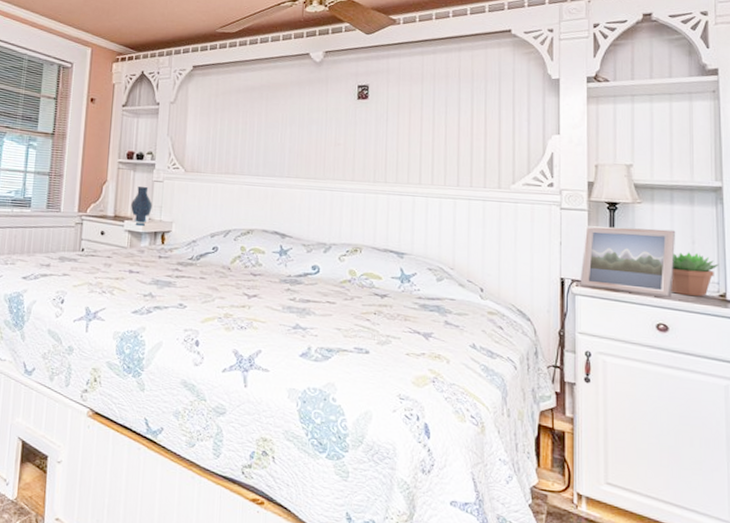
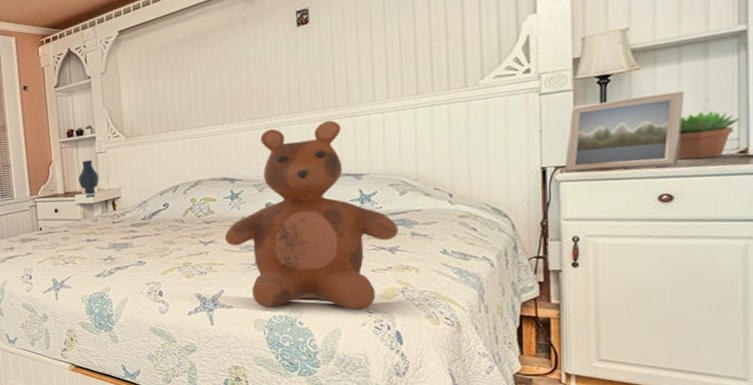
teddy bear: none [268,191,433,395] -> present [224,120,399,311]

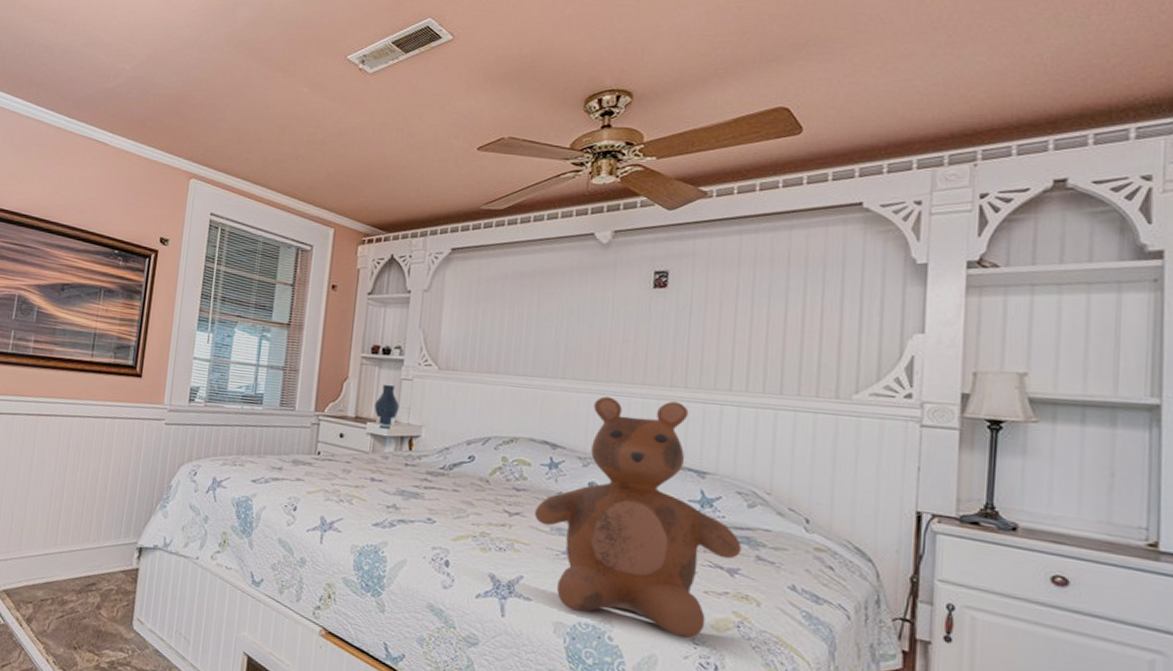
picture frame: present [564,91,685,173] -> none [943,448,1087,545]
succulent plant: present [676,110,740,160] -> none [1074,487,1150,545]

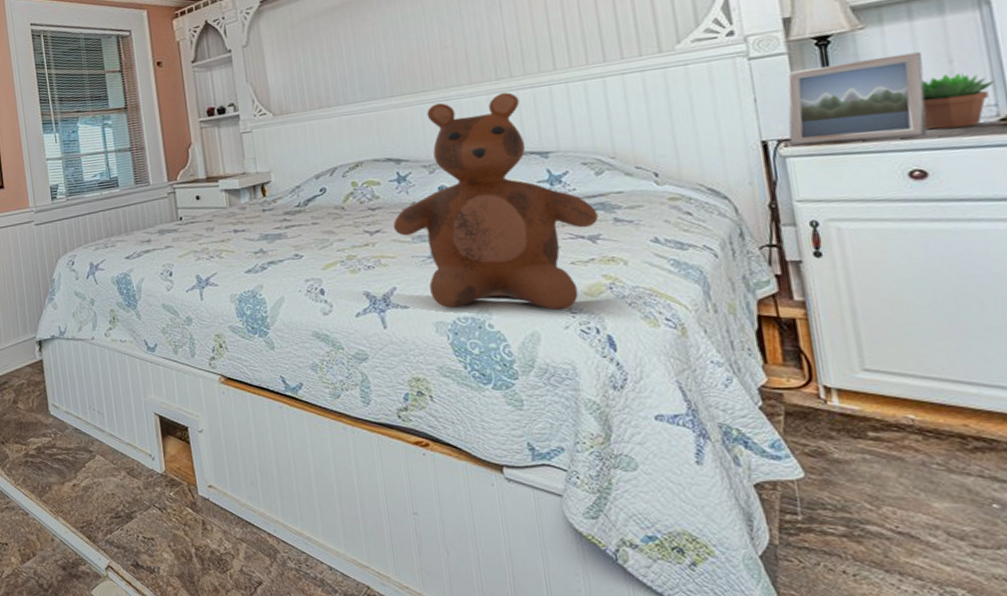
vase: present [374,385,400,430] -> none [222,141,246,184]
picture frame: none [943,448,1087,545] -> present [786,52,927,147]
succulent plant: none [1074,487,1150,545] -> present [920,73,995,130]

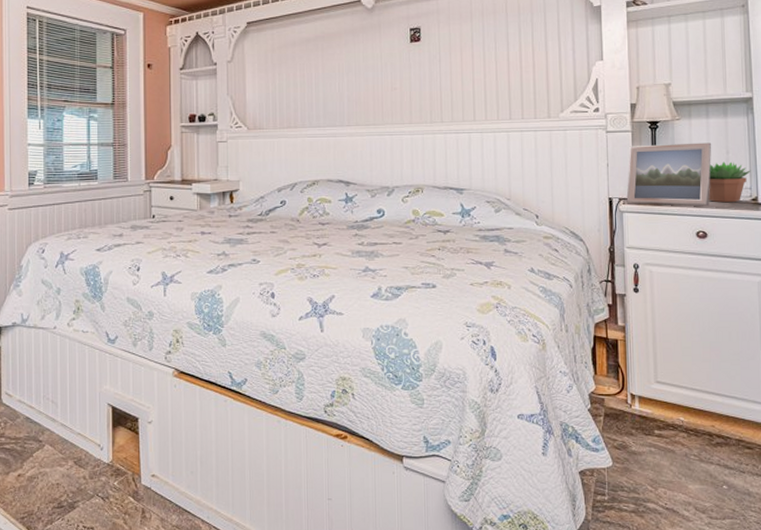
teddy bear: present [393,92,598,311] -> none [337,135,494,324]

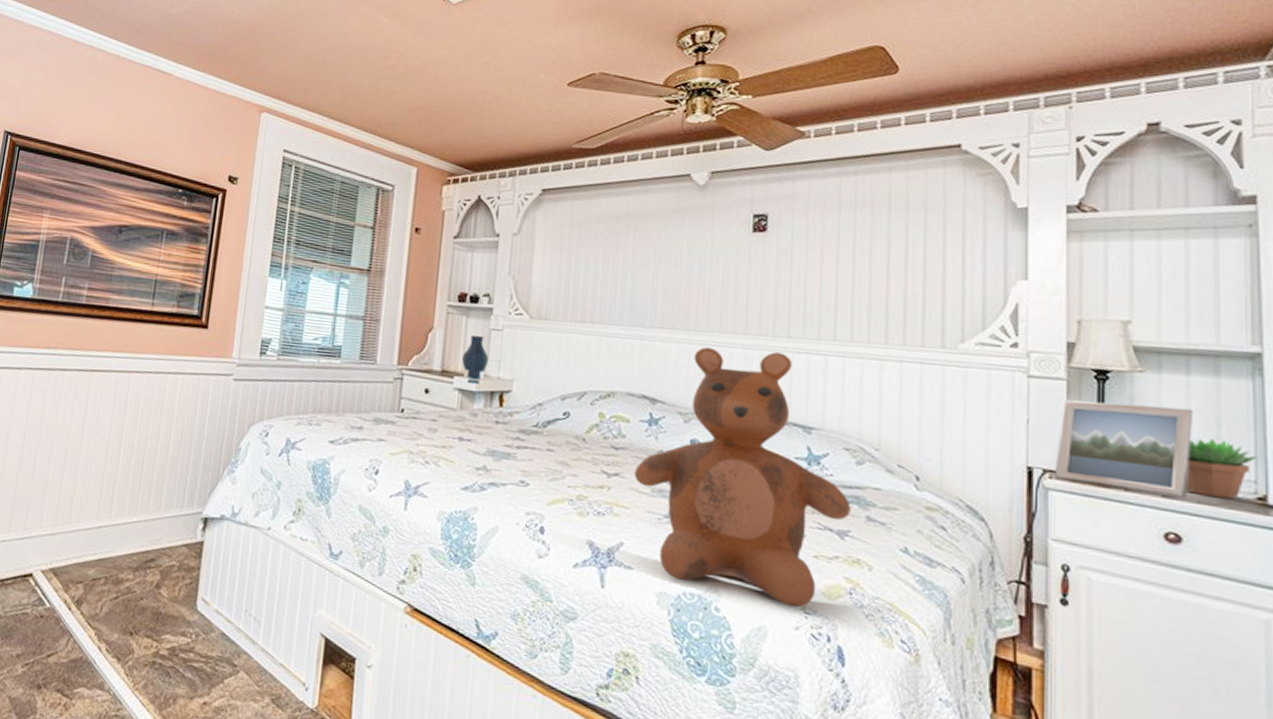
vase: none [197,149,218,188] -> present [462,336,489,385]
teddy bear: none [337,135,494,324] -> present [633,347,851,608]

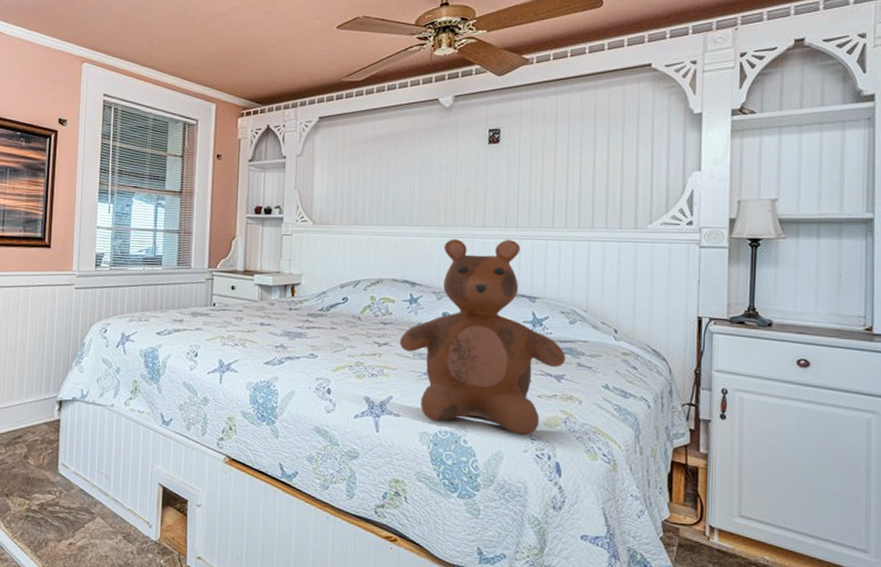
vase: present [462,336,489,385] -> none [260,241,282,280]
picture frame: present [1054,399,1194,500] -> none [718,263,822,334]
succulent plant: present [1185,438,1257,499] -> none [813,286,867,331]

